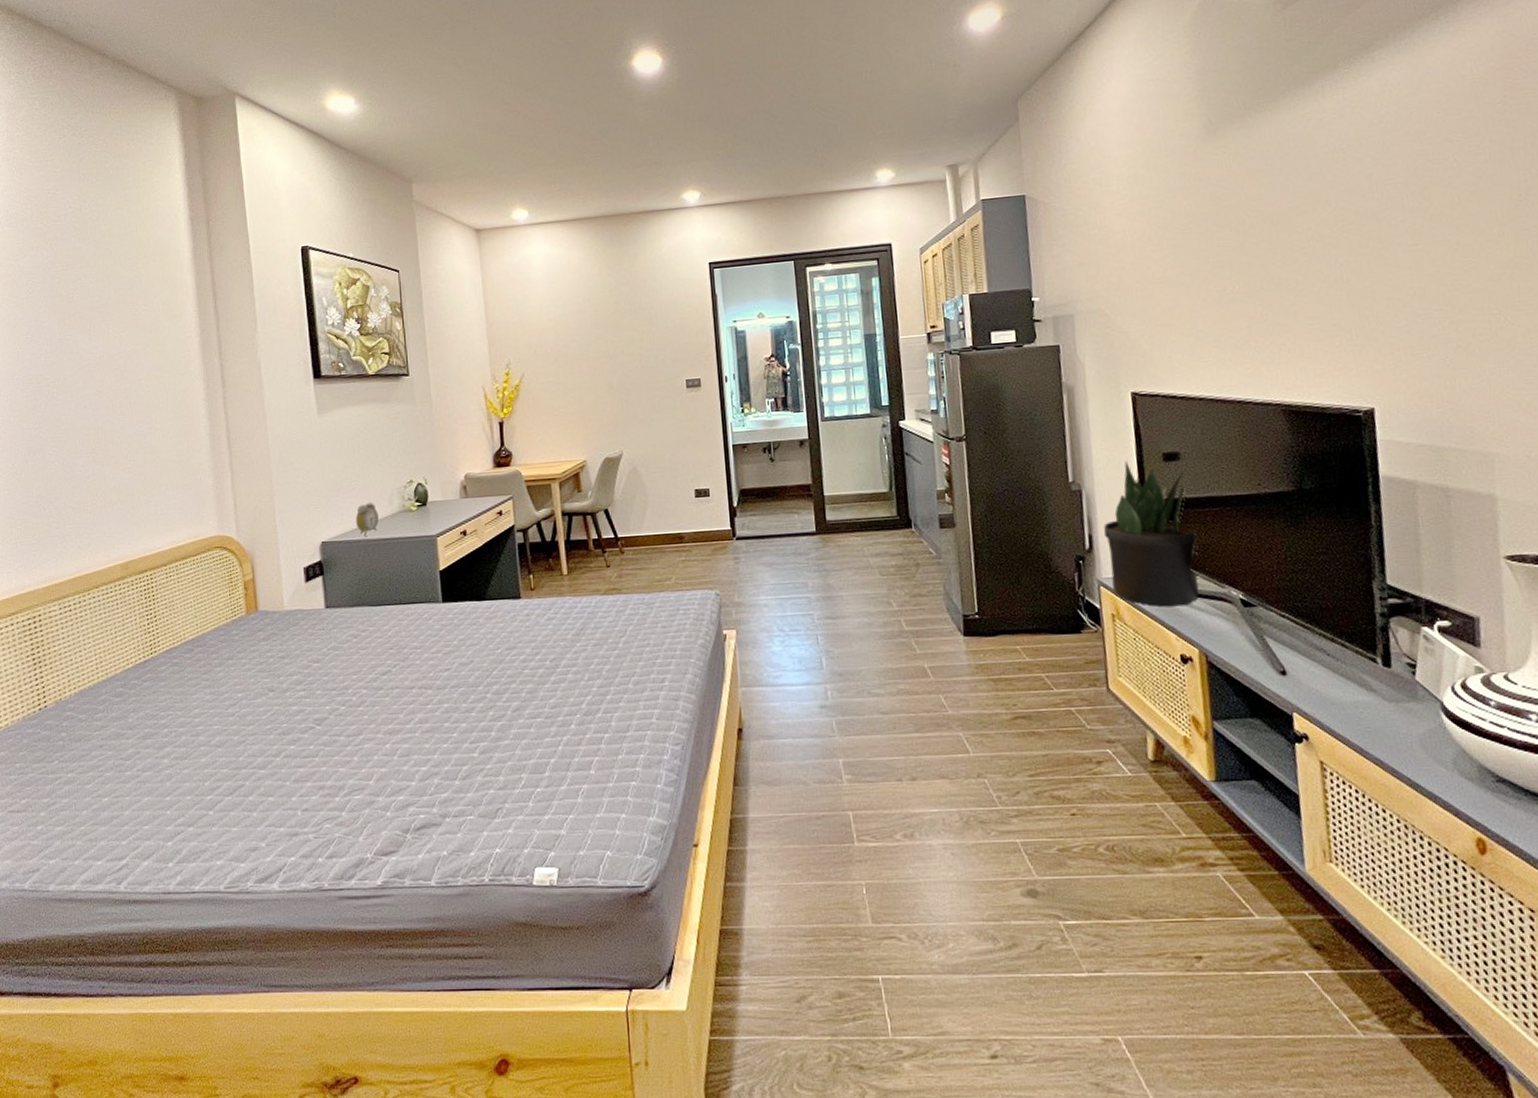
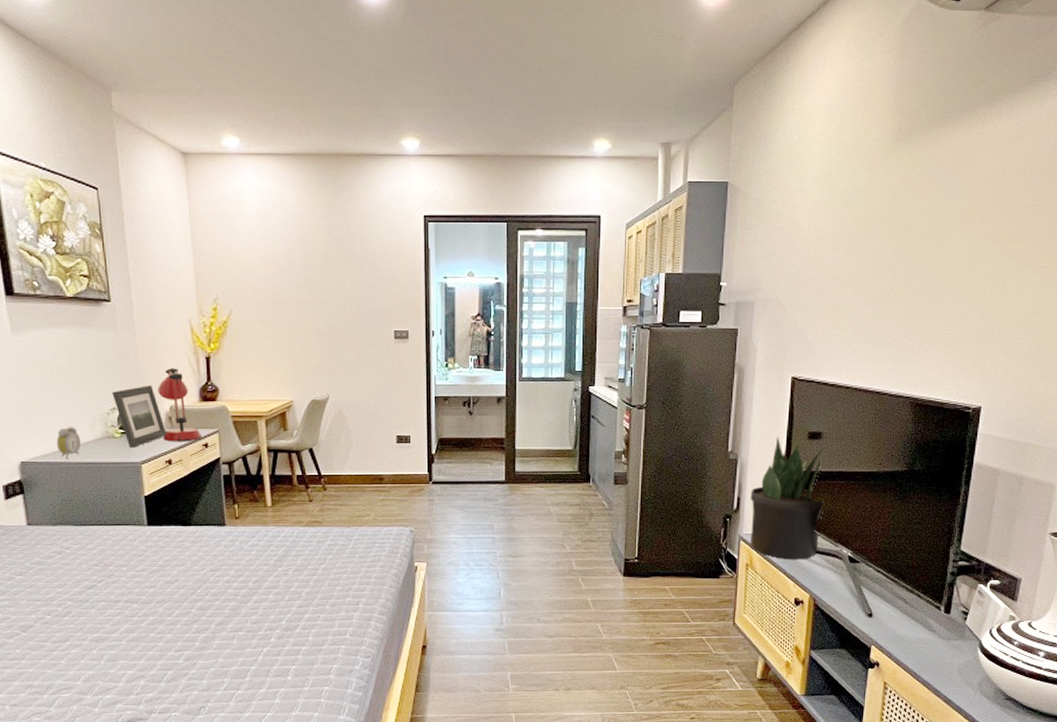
picture frame: none [409,454,461,521] -> present [112,384,167,448]
desk lamp: none [453,436,496,512] -> present [158,368,201,442]

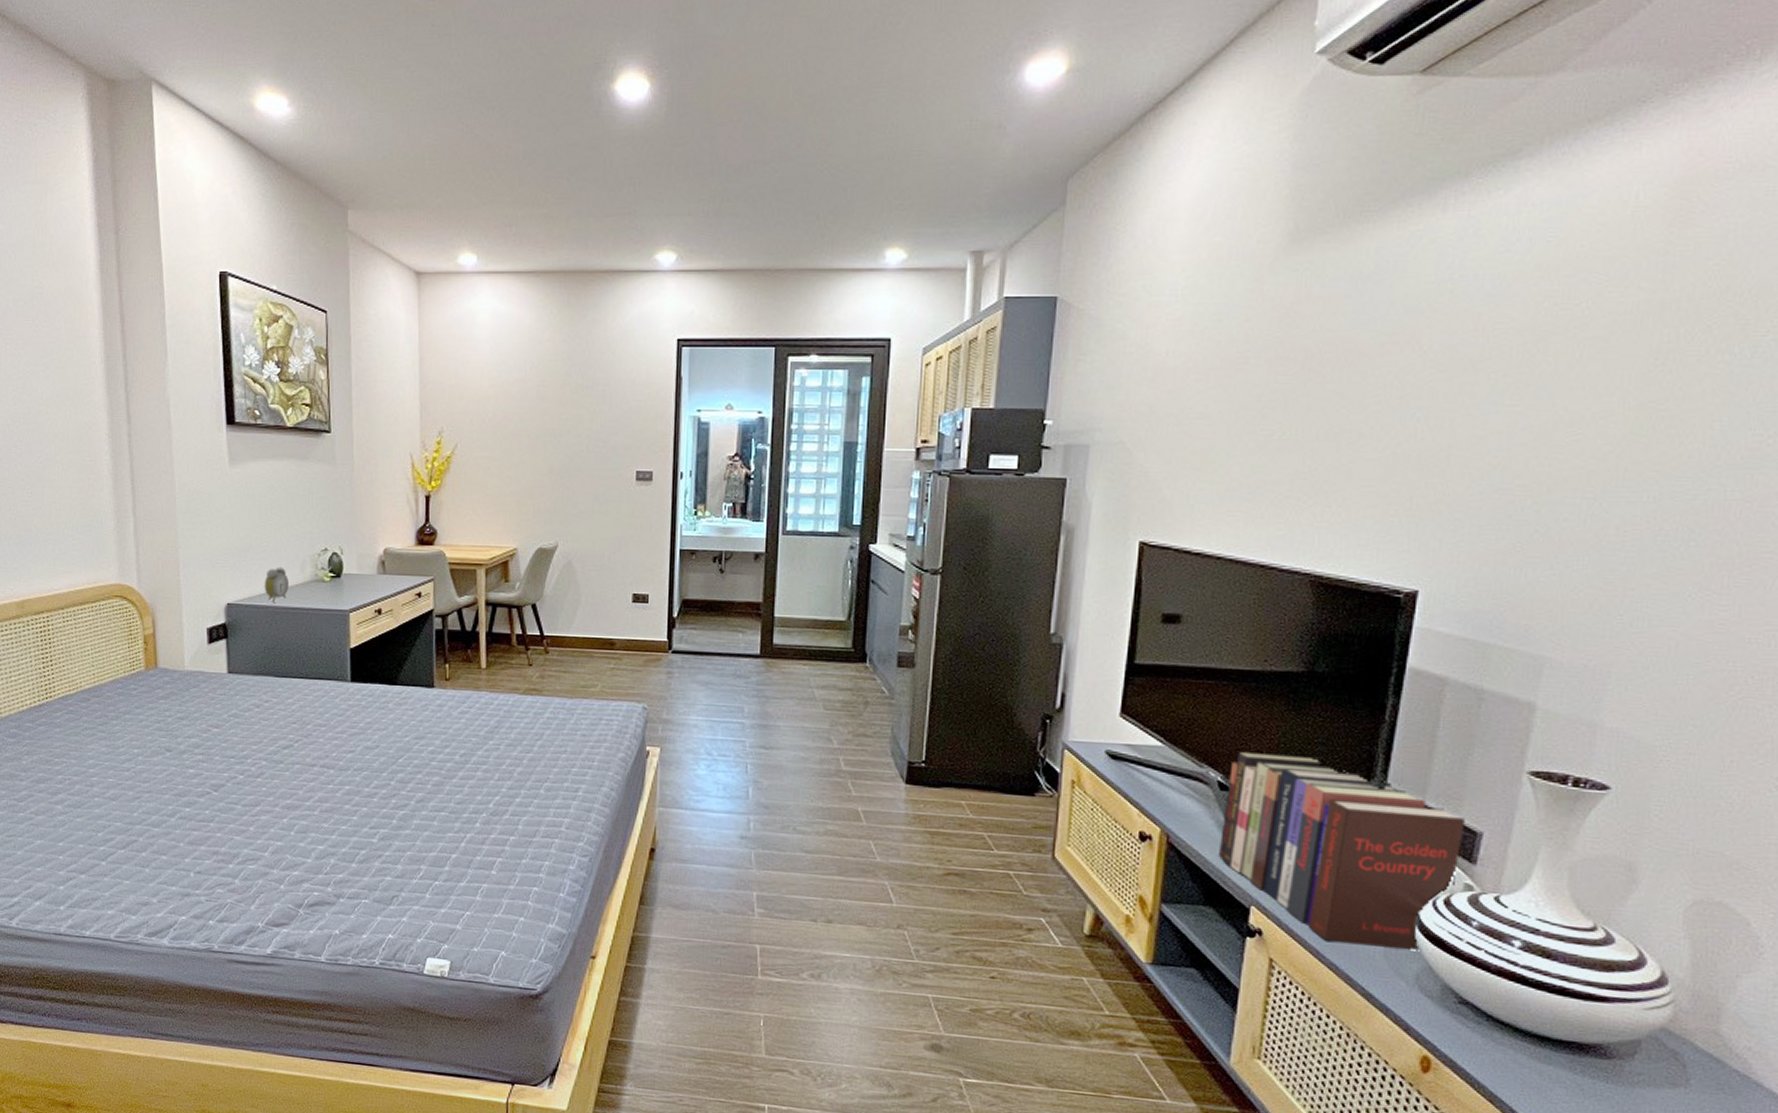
picture frame: present [112,384,167,448] -> none [325,524,378,594]
desk lamp: present [158,368,201,442] -> none [372,507,415,590]
planter: present [751,437,824,560] -> none [1078,618,1184,781]
books: none [850,533,1010,666] -> present [1219,752,1465,950]

